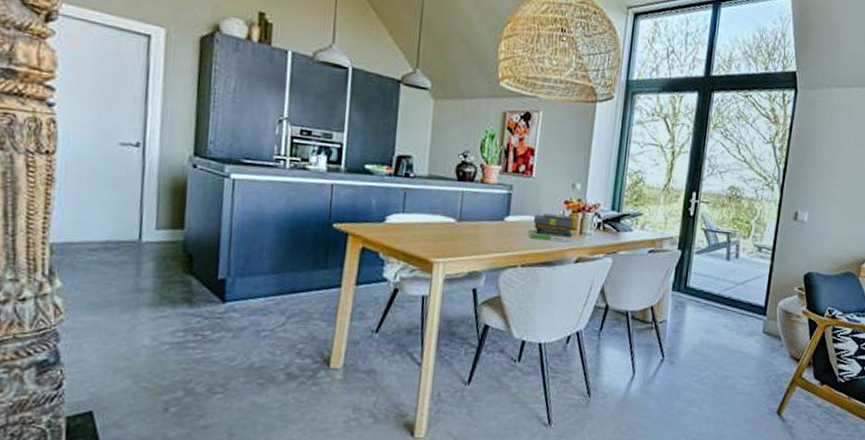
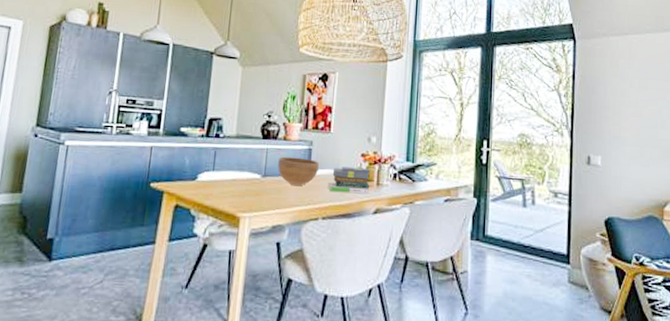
bowl: none [474,200,520,232] -> present [278,156,320,186]

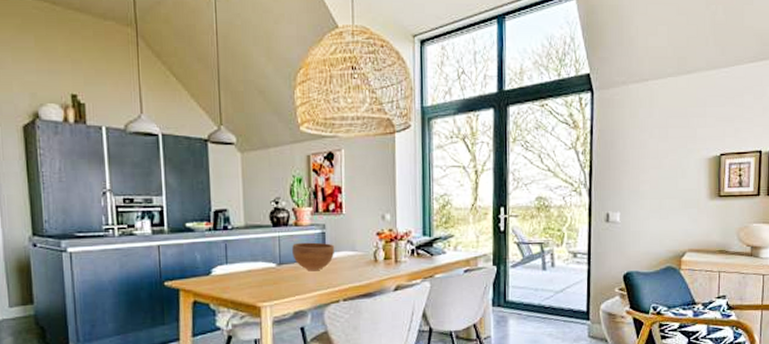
books: present [327,167,370,194] -> none [345,246,387,274]

